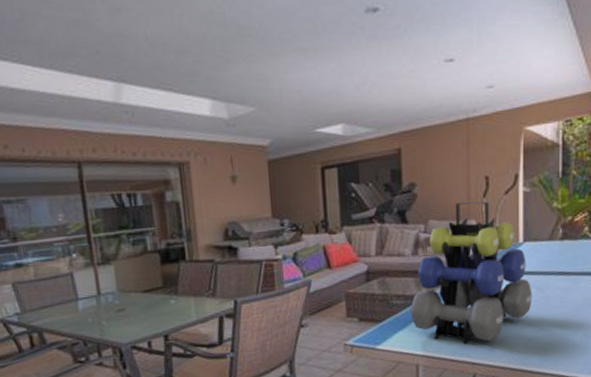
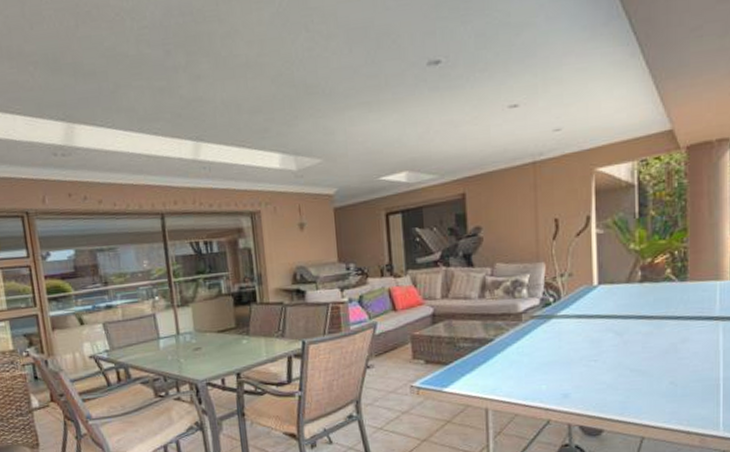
sporting goods: present [410,201,533,345] -> none [477,243,610,390]

